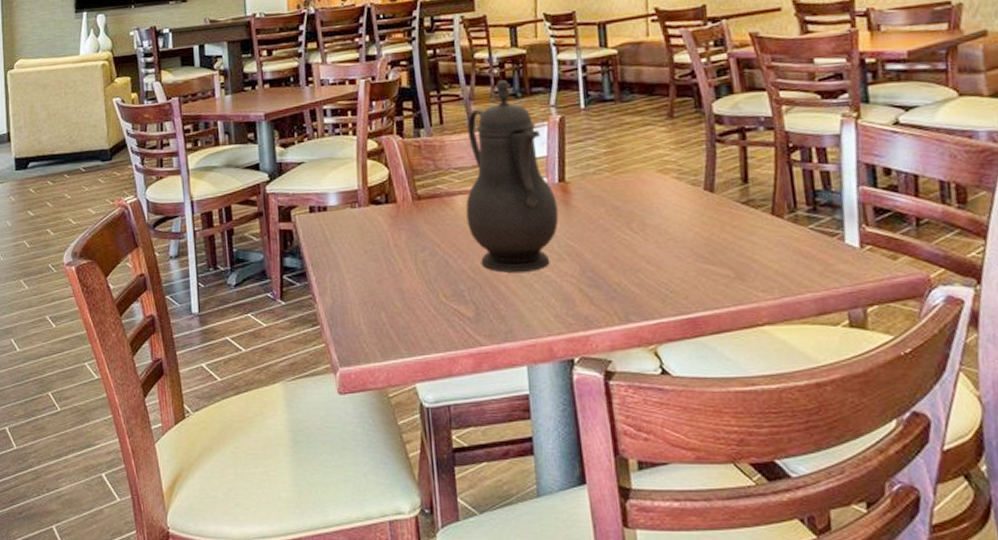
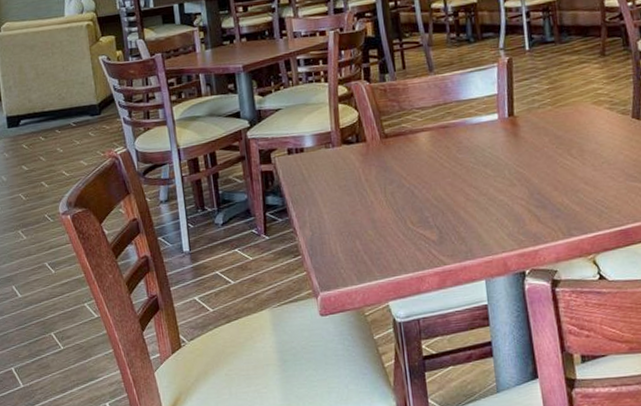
coffeepot: present [466,80,559,273] -> none [427,27,509,199]

